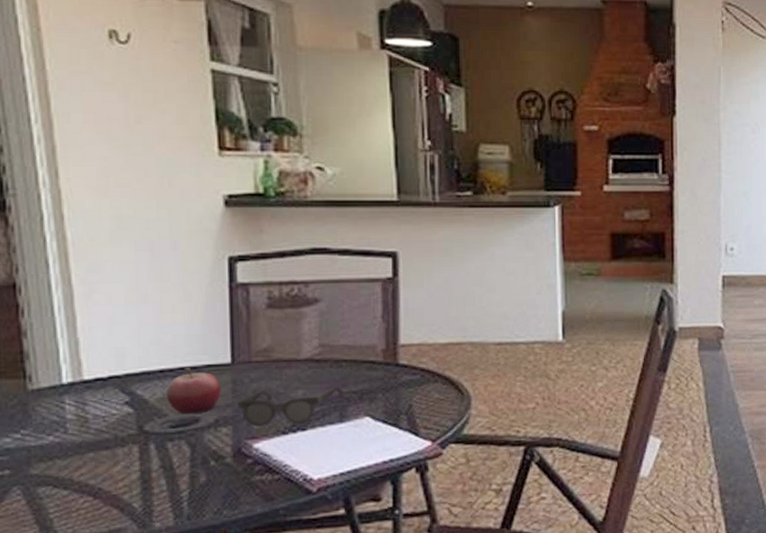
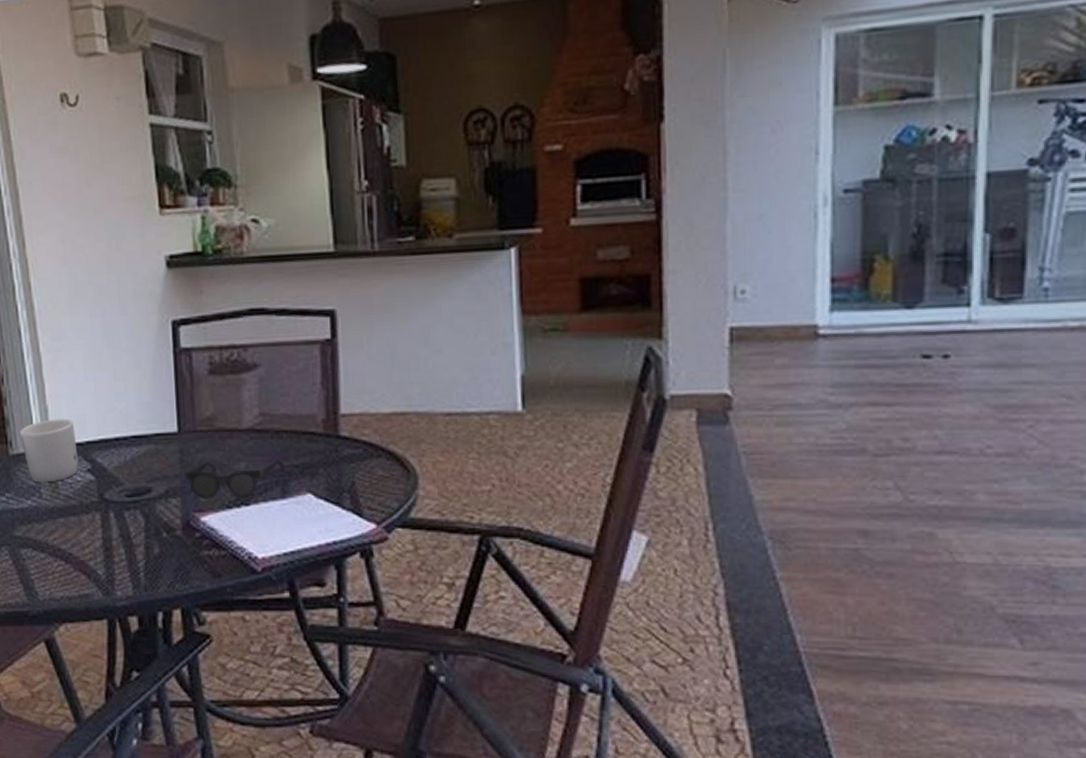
mug: none [43,351,115,418] -> present [20,418,79,483]
fruit: present [165,368,221,414] -> none [121,436,170,483]

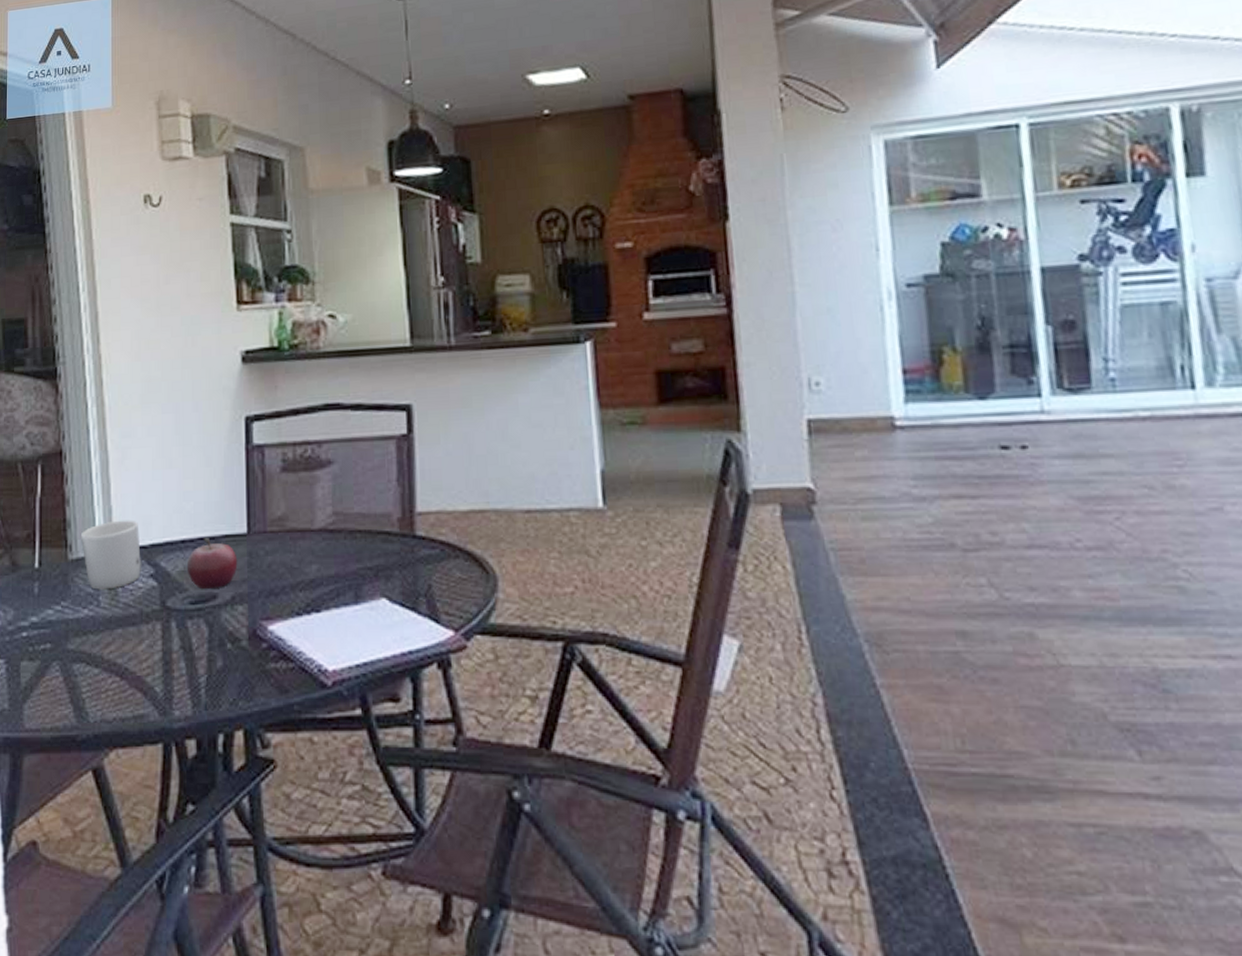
fruit: none [121,436,170,483] -> present [186,538,238,589]
sunglasses: present [184,459,286,499] -> none [253,561,359,606]

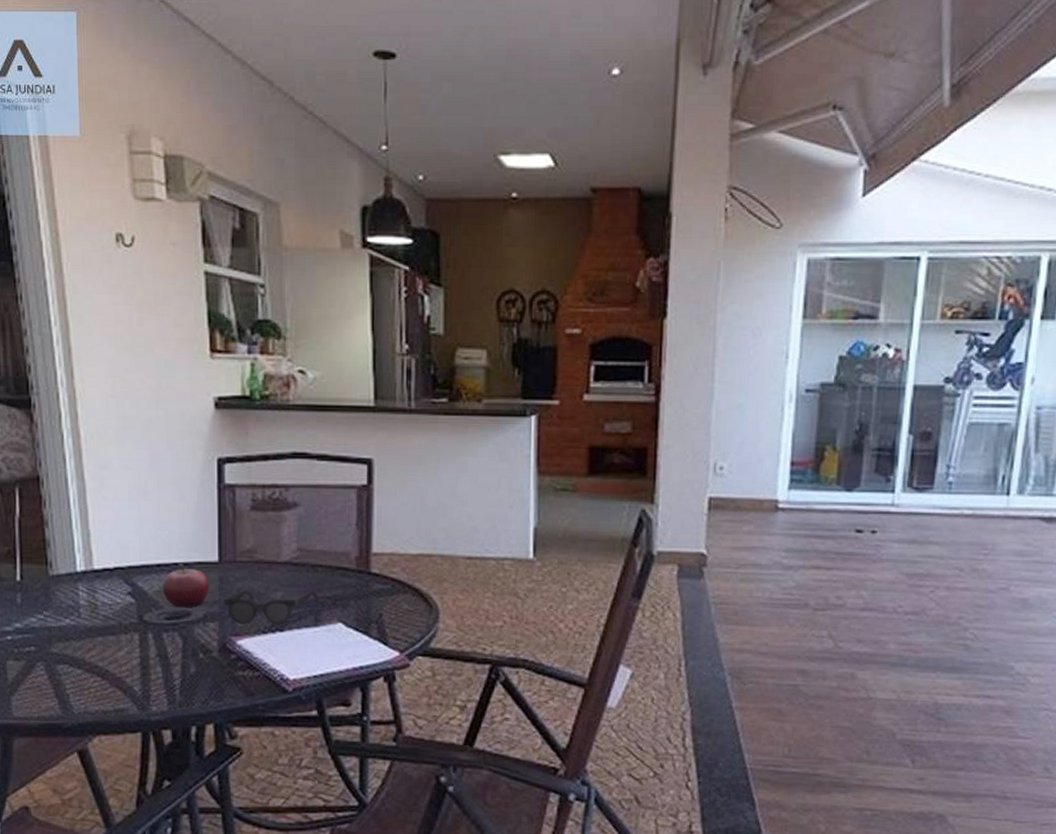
mug: present [81,520,141,590] -> none [61,543,119,603]
sunglasses: none [253,561,359,606] -> present [223,589,319,626]

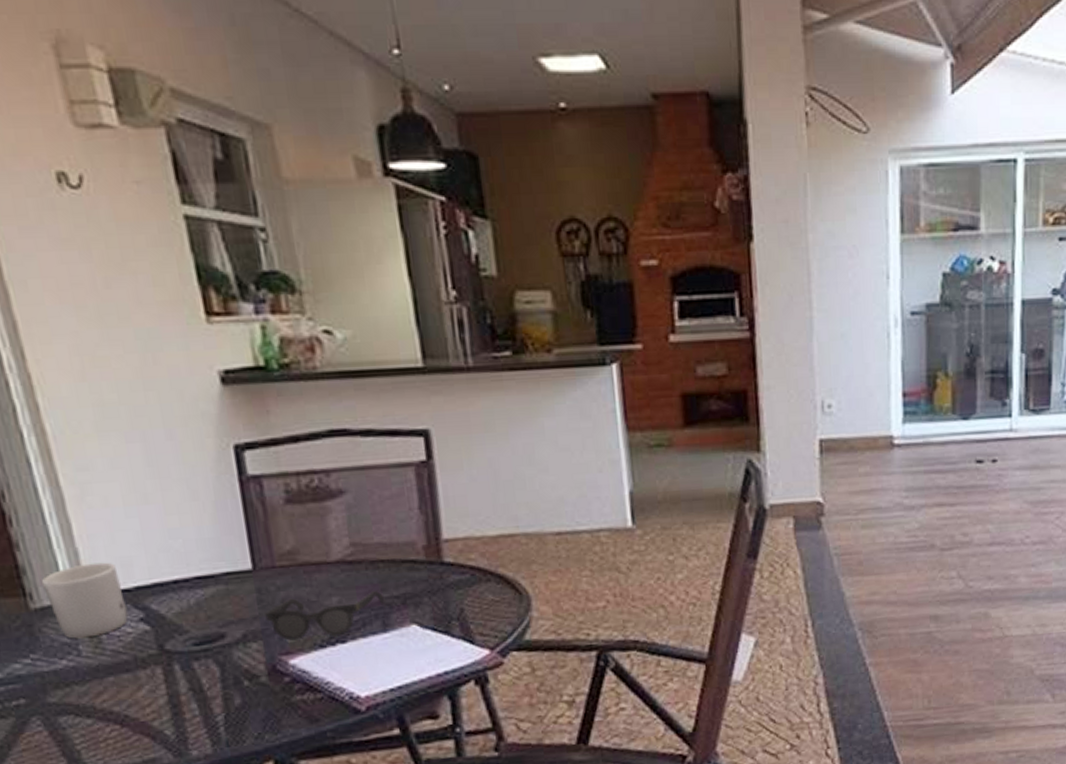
mug: none [61,543,119,603] -> present [42,562,128,639]
fruit: present [162,564,210,607] -> none [183,577,246,629]

